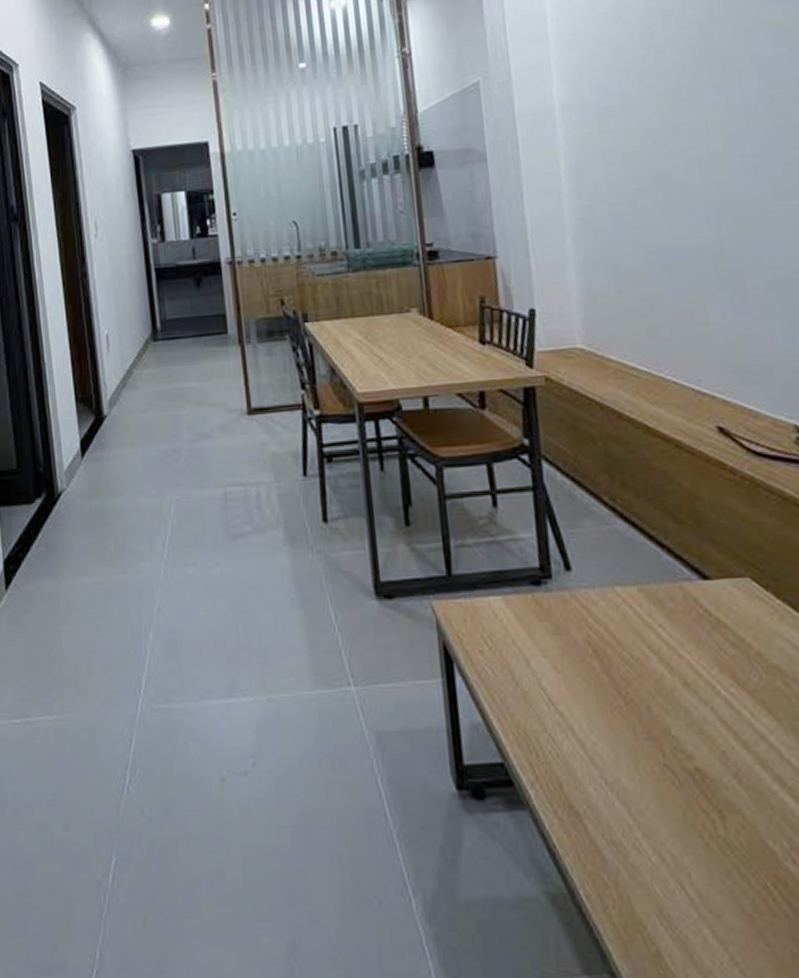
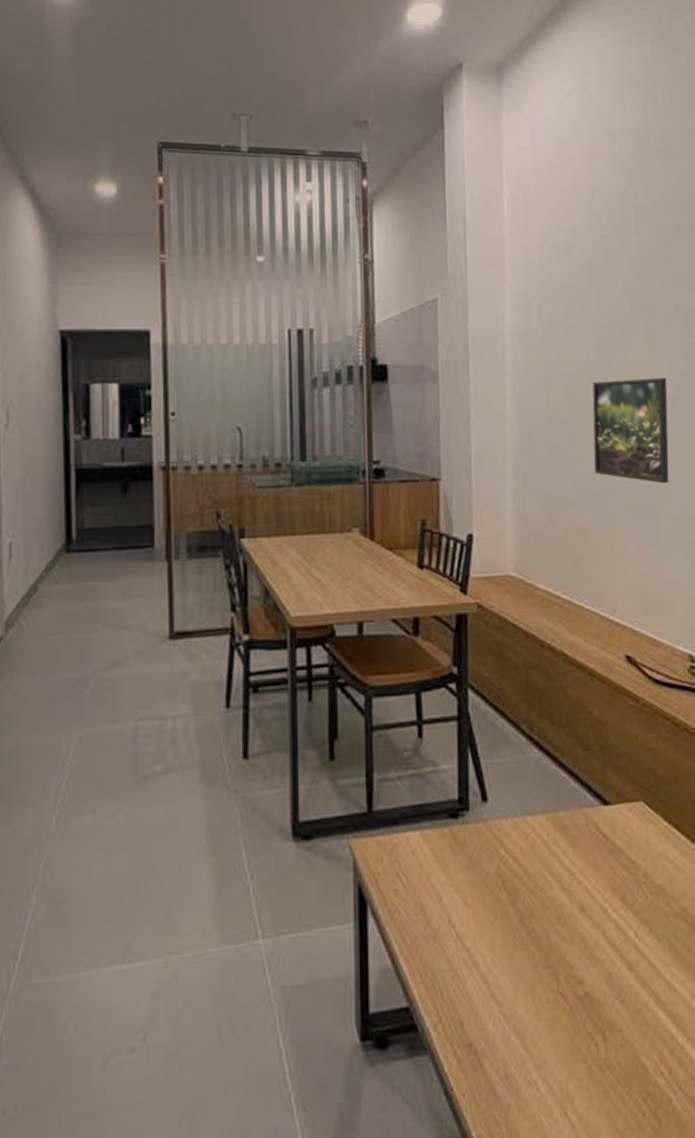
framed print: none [656,134,756,247] -> present [592,377,669,484]

